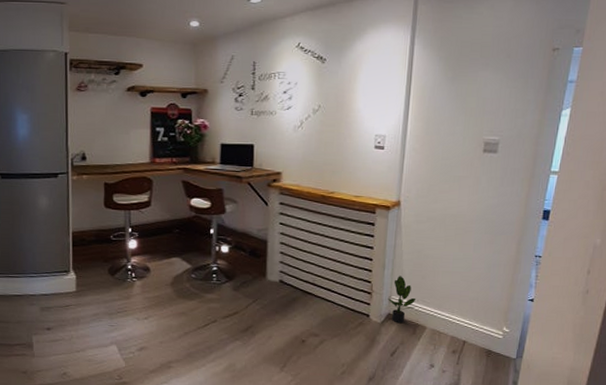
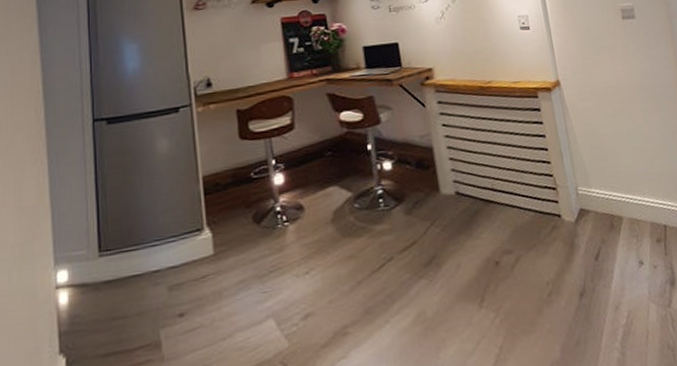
potted plant: present [387,276,417,324] -> none [574,162,605,219]

